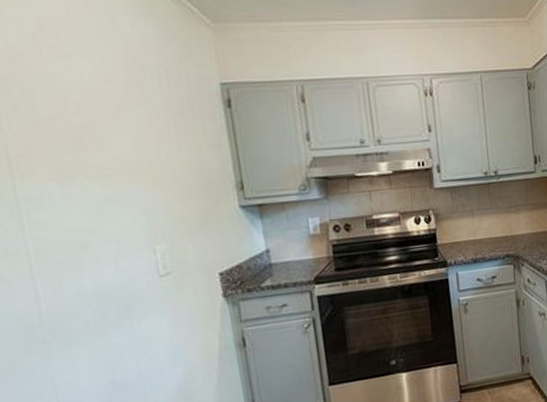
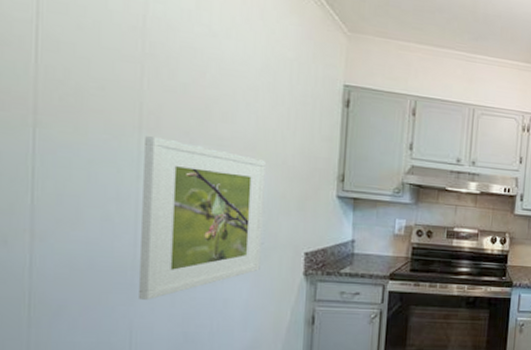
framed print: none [19,180,176,356] -> present [139,136,266,300]

